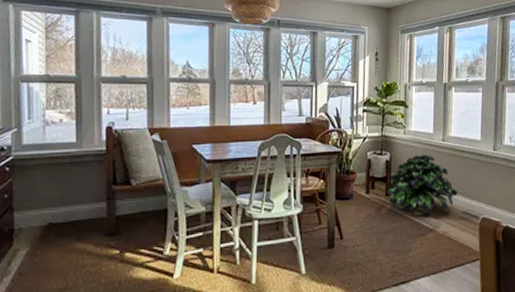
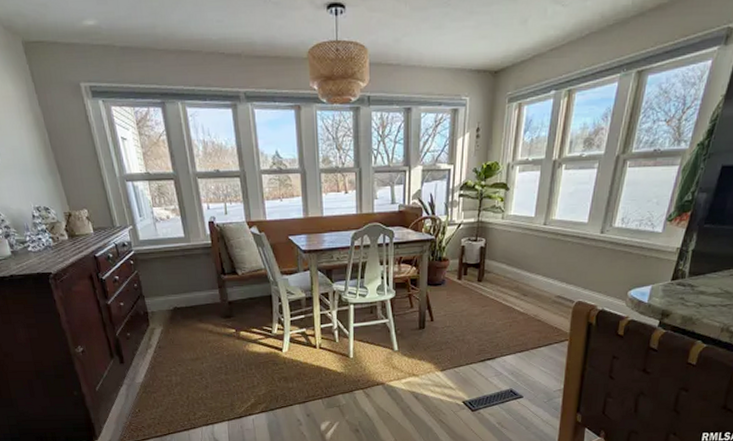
potted plant: present [388,154,458,213] -> none [480,239,554,297]

